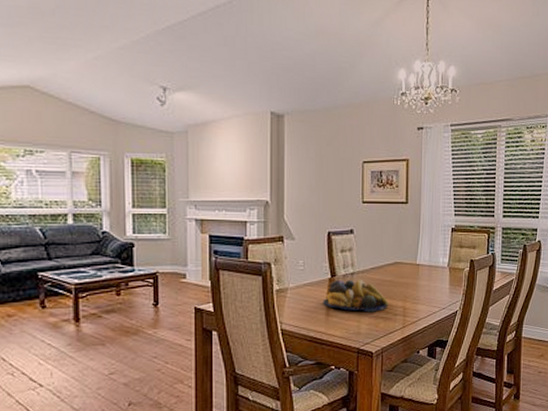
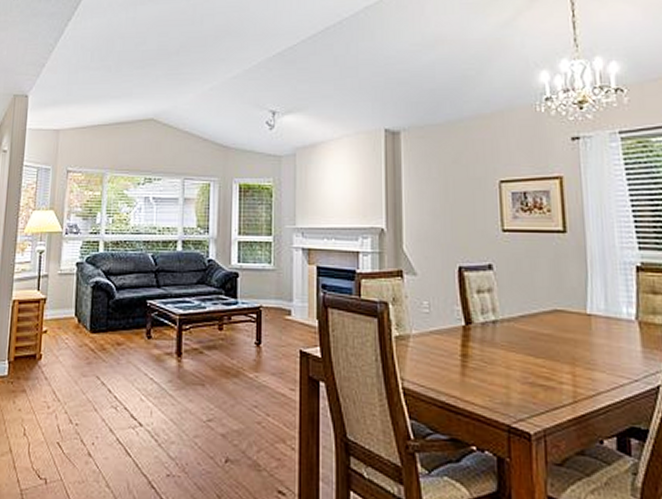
fruit bowl: present [322,279,389,312] -> none [455,328,550,377]

